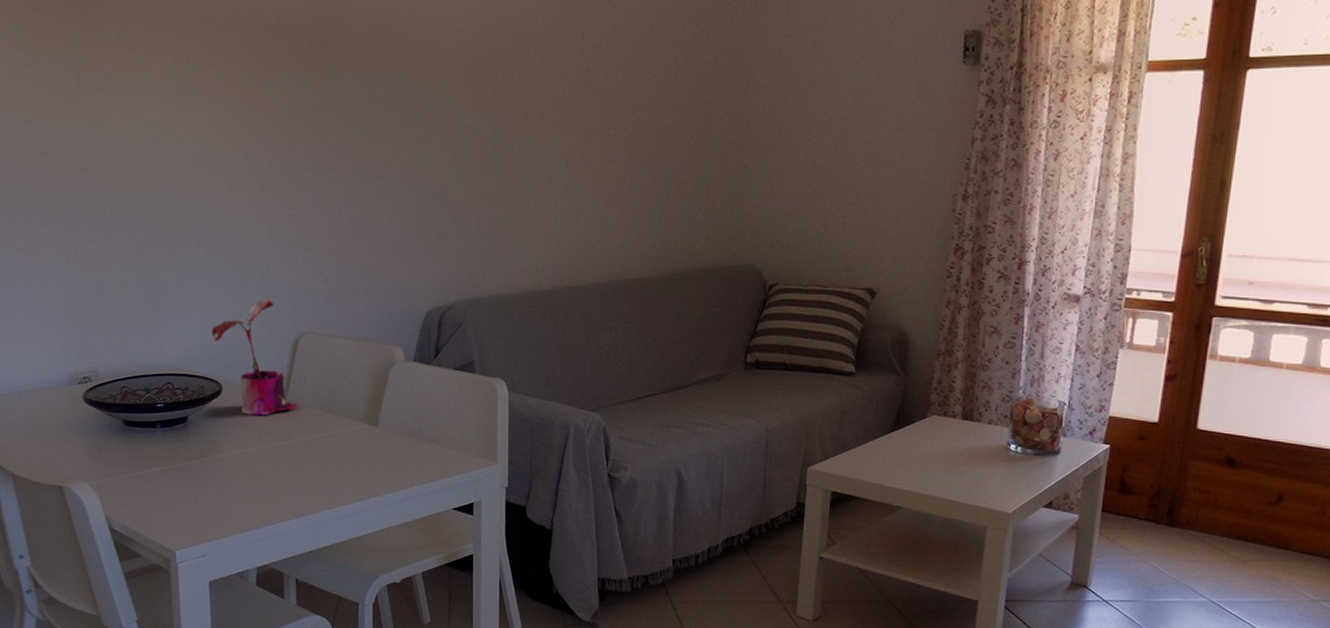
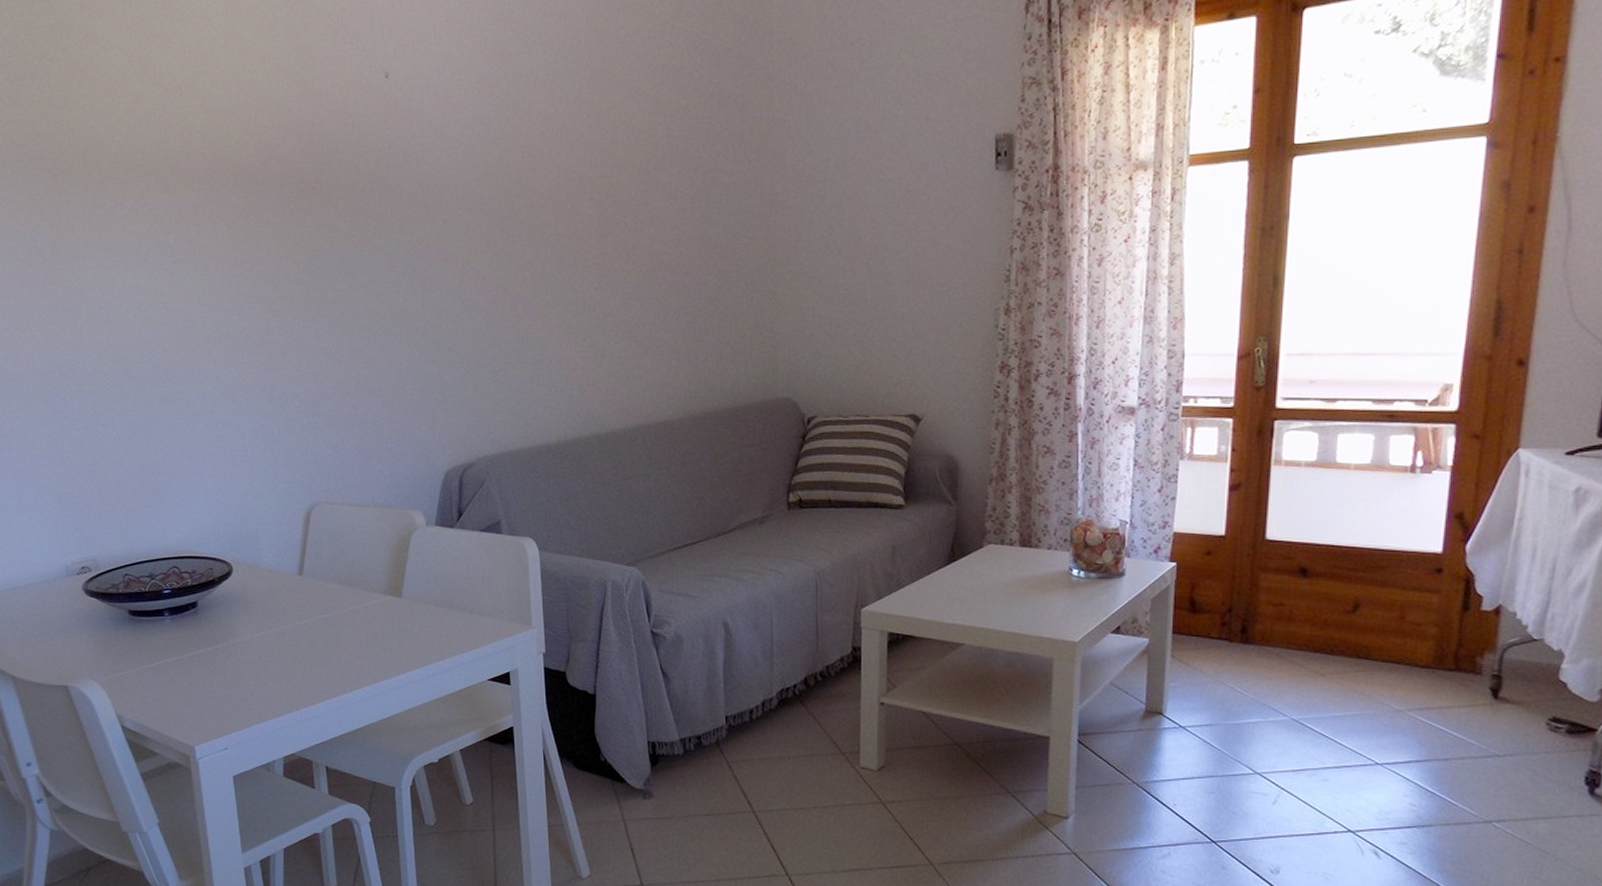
potted plant: present [211,298,298,416] -> none [216,469,315,595]

